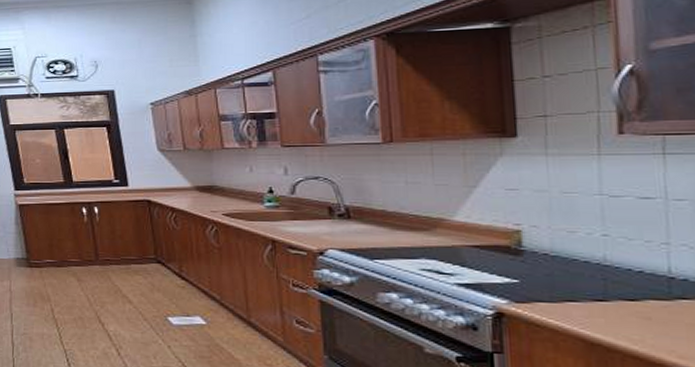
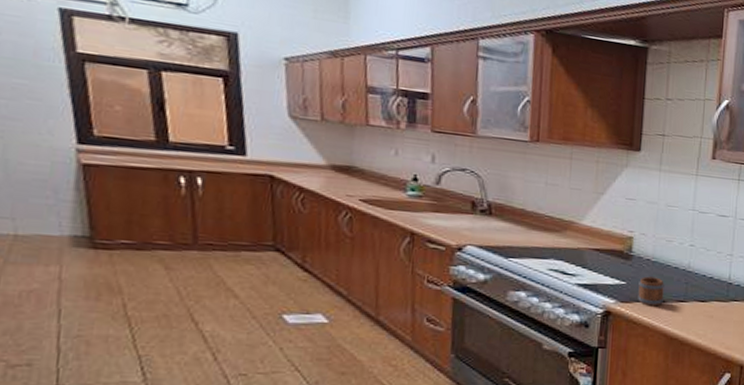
mug: none [536,271,574,307] -> present [638,275,664,307]

